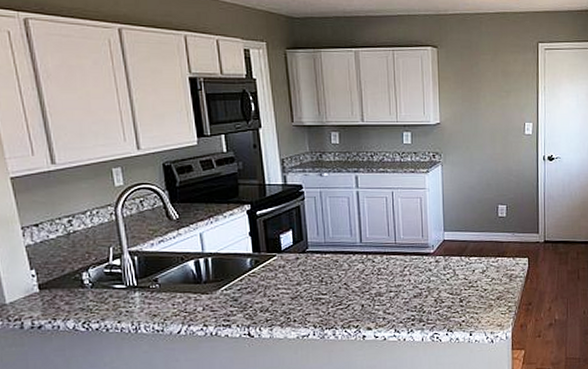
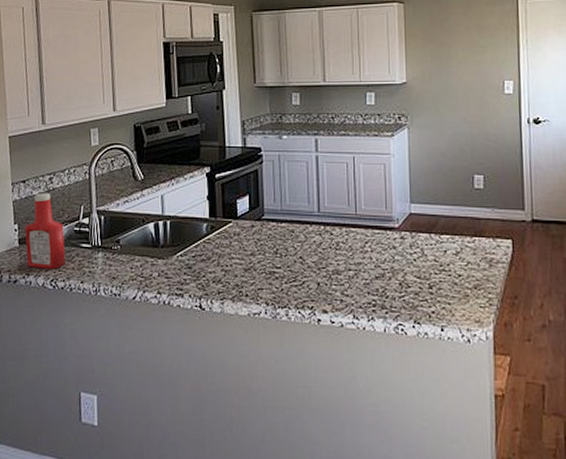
ketchup bottle: none [44,235,98,312] -> present [25,192,66,269]

